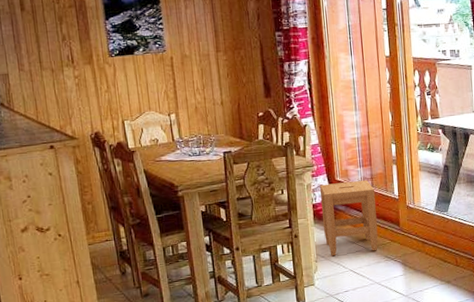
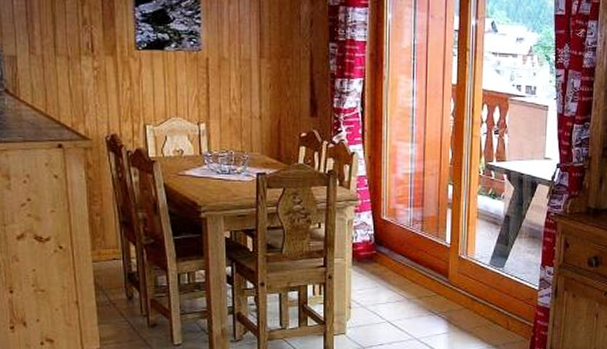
stool: present [319,180,378,257] -> none [362,222,425,304]

